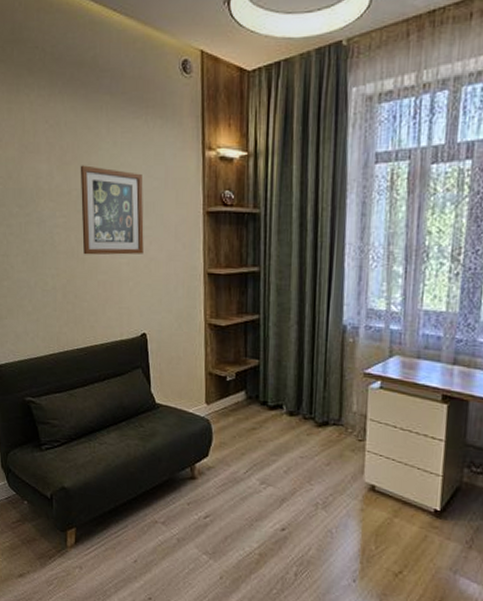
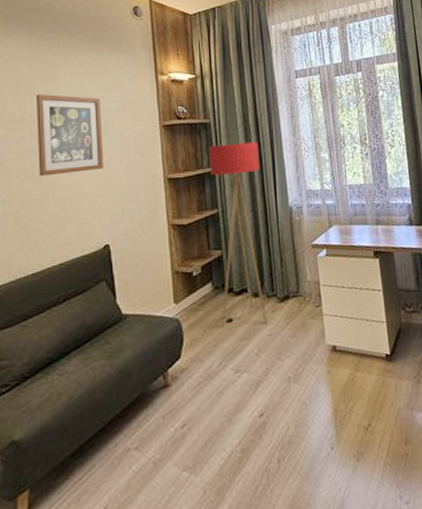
floor lamp: none [252,241,314,445] -> present [209,142,267,326]

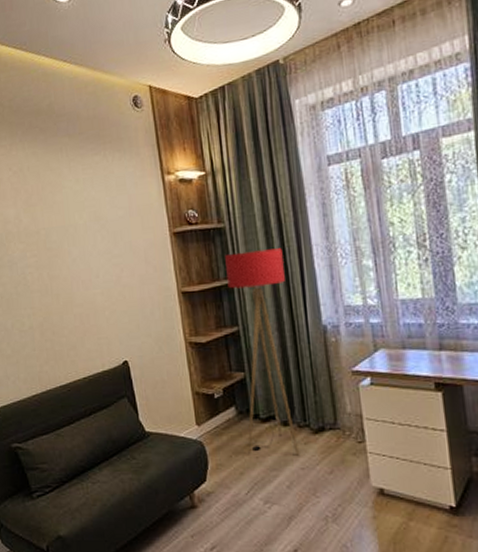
wall art: present [35,94,104,177] -> none [46,204,116,291]

